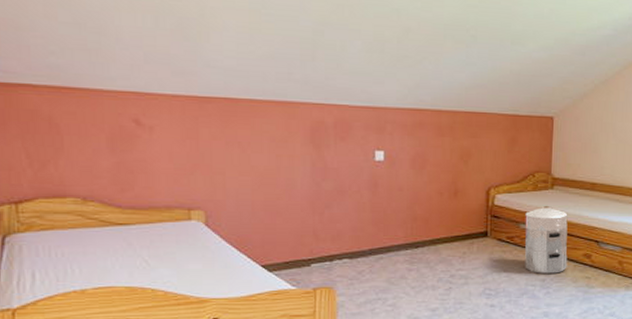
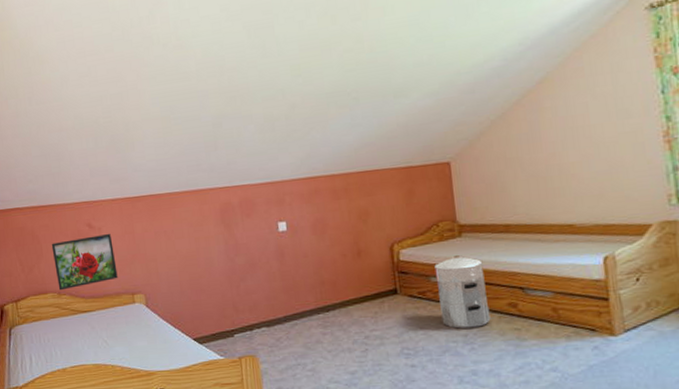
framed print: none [78,134,171,196] -> present [51,233,118,291]

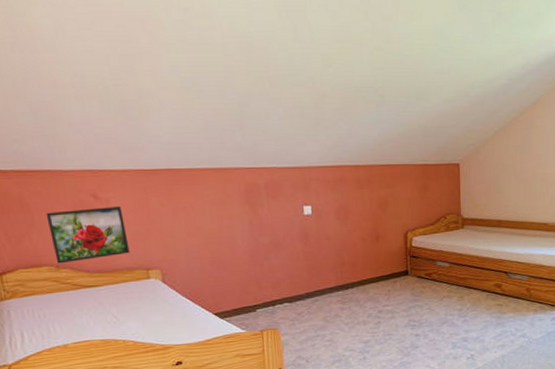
waste bin: present [434,255,491,329] -> none [440,244,481,305]

